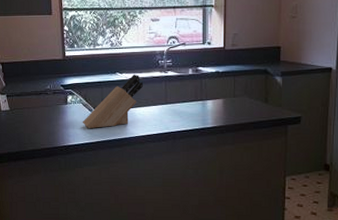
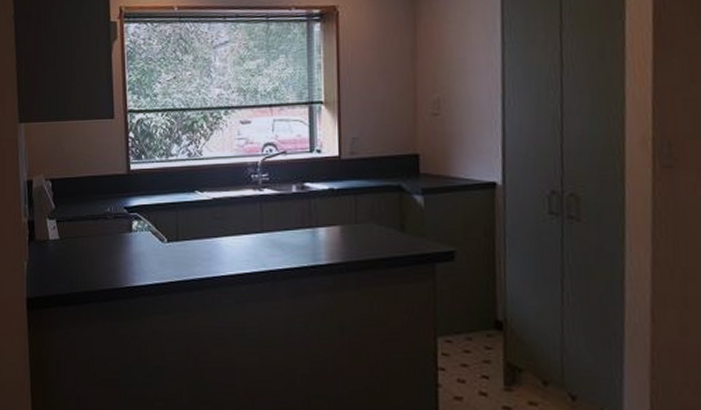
knife block: present [82,74,144,128] -> none [150,192,232,264]

